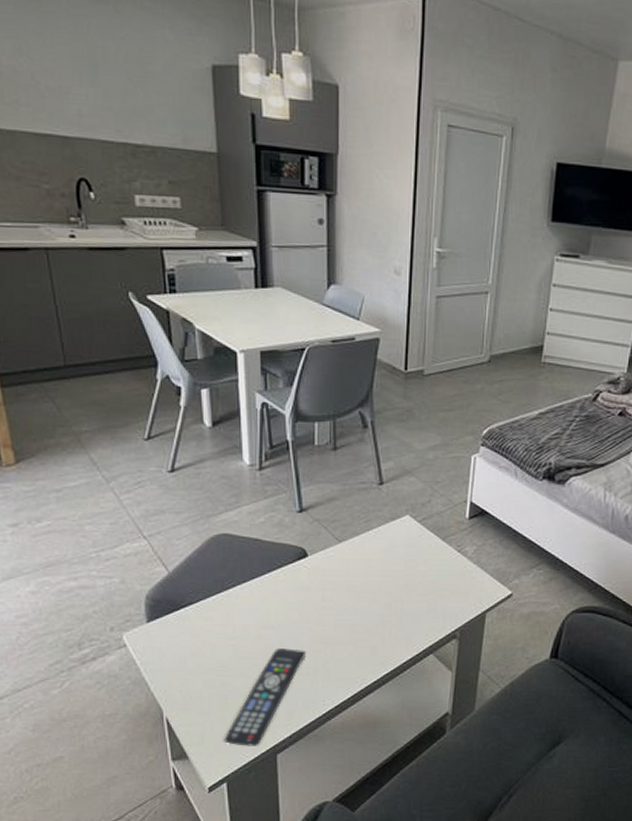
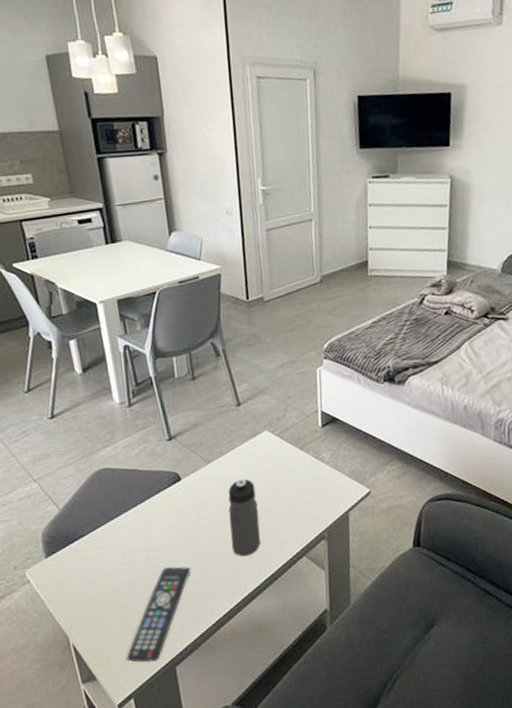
water bottle: none [354,564,388,647] -> present [228,479,261,557]

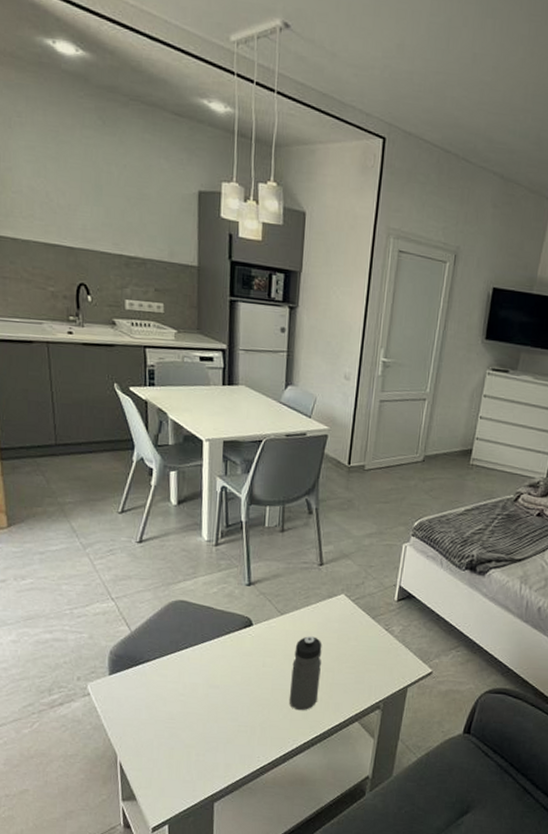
remote control: present [126,566,191,663] -> none [168,707,246,794]

